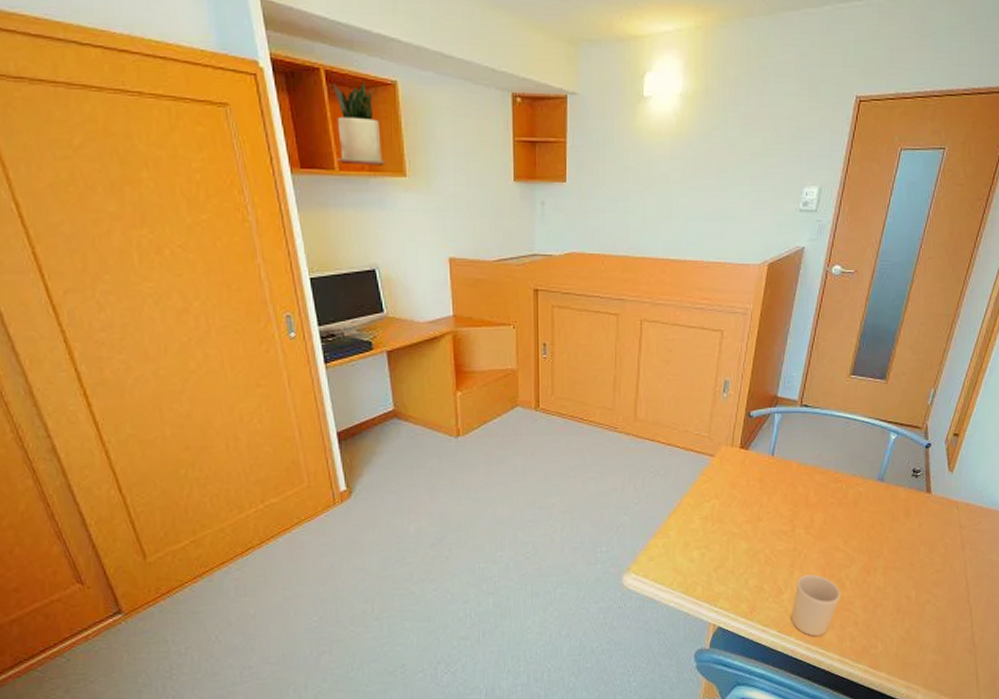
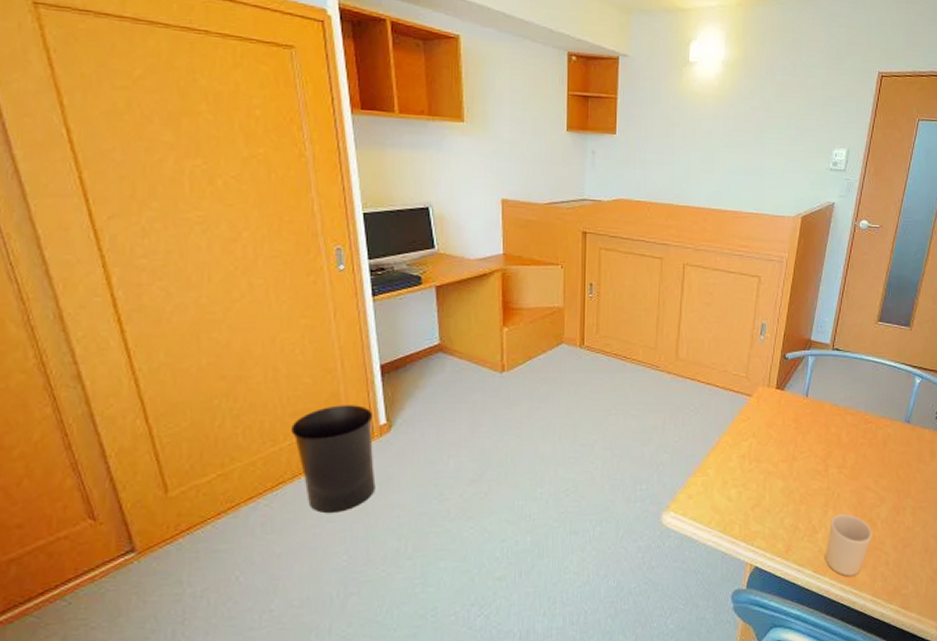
waste bin: none [256,472,340,576] -> present [291,405,376,513]
planter: present [332,82,387,166] -> none [397,33,446,111]

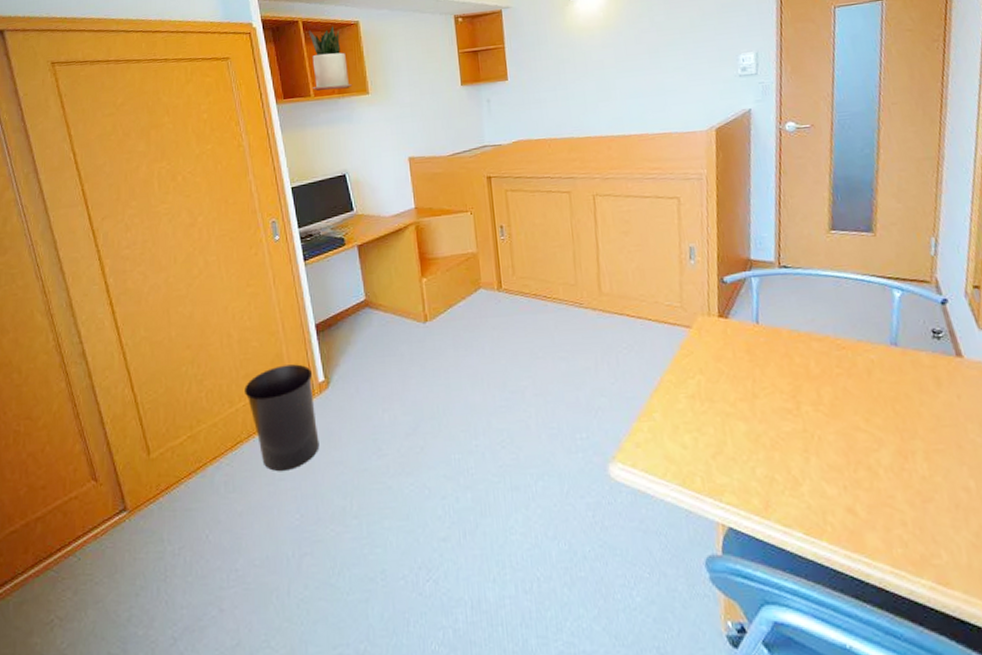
planter: none [397,33,446,111] -> present [308,26,353,91]
mug: present [825,514,872,577] -> none [815,461,876,541]

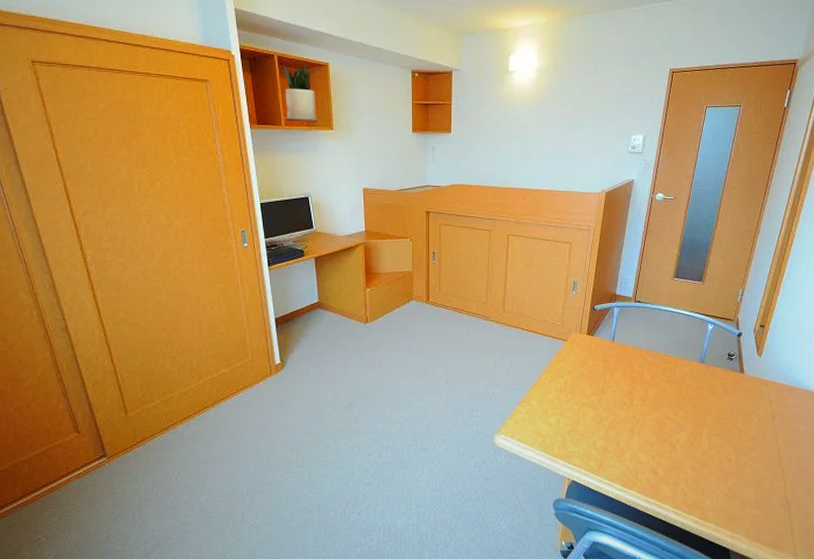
waste bin: present [245,364,320,471] -> none [212,349,273,430]

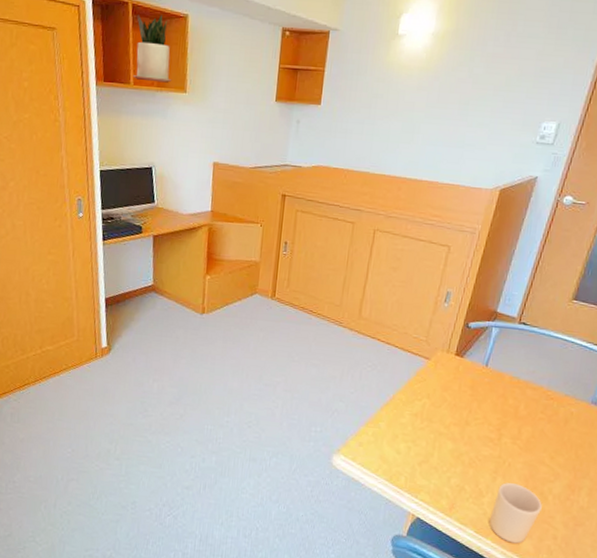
mug: none [632,439,673,491] -> present [489,483,542,544]

